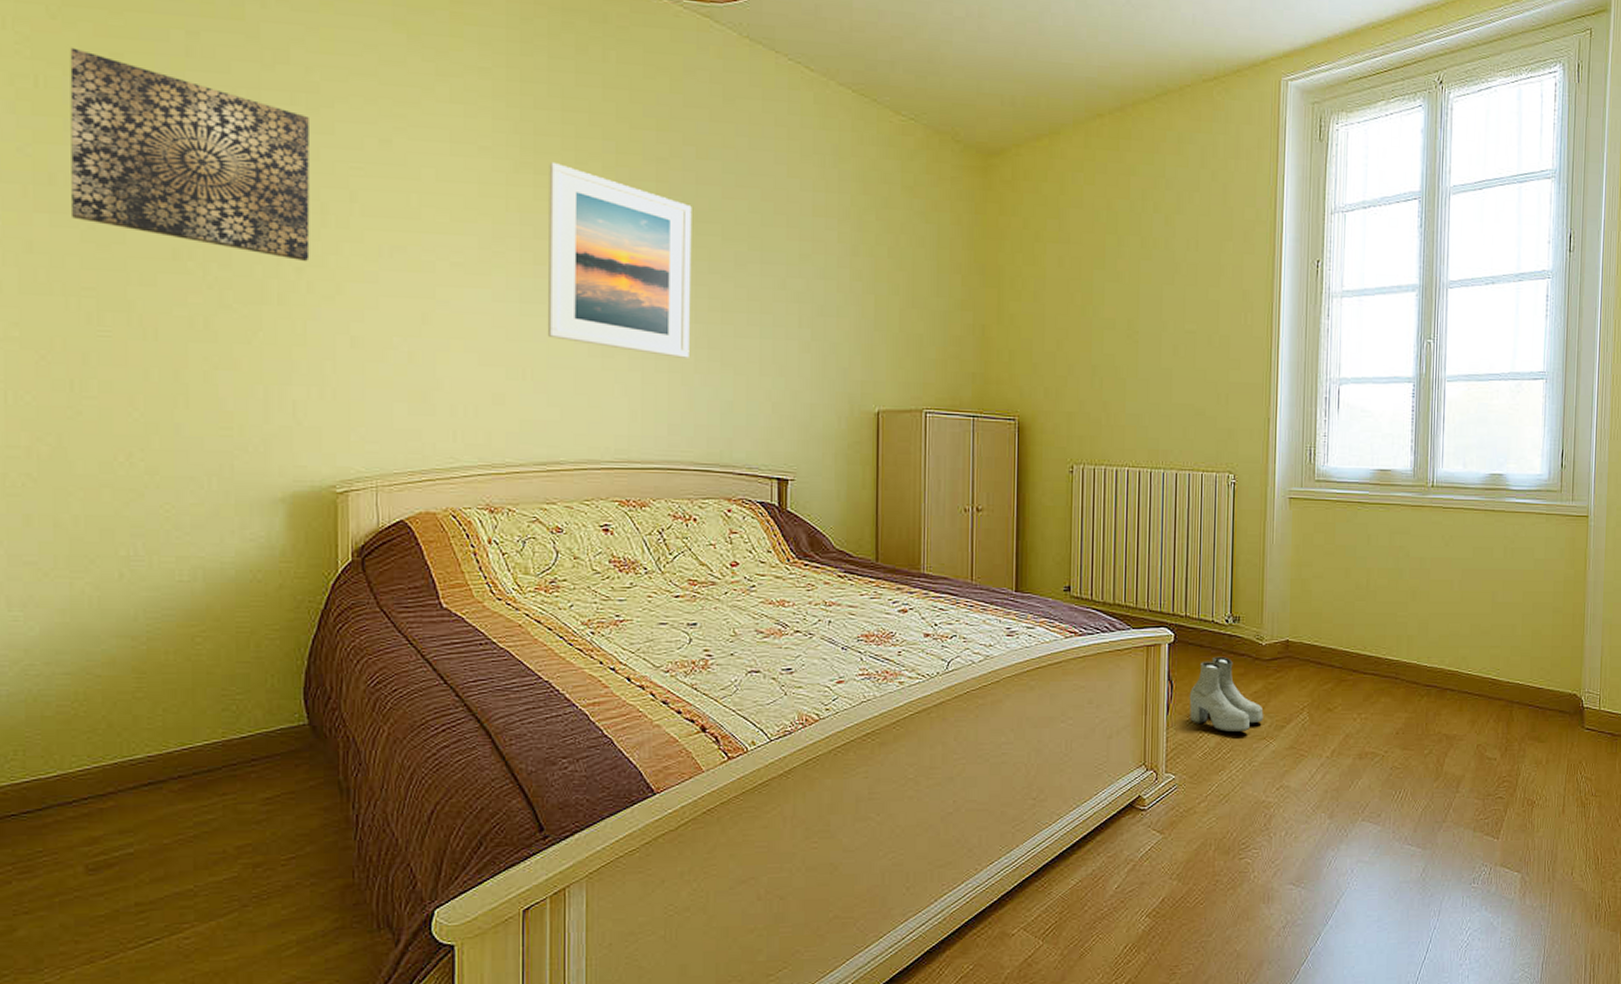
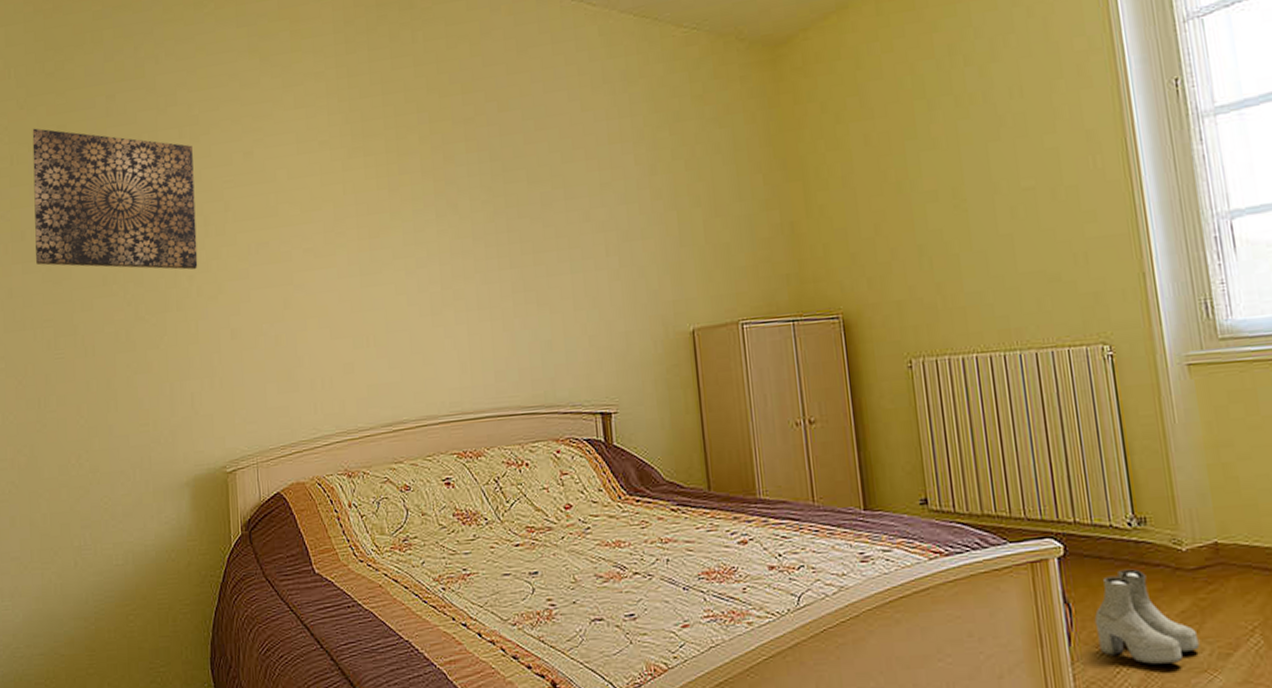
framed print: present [547,161,692,358] -> none [375,142,508,305]

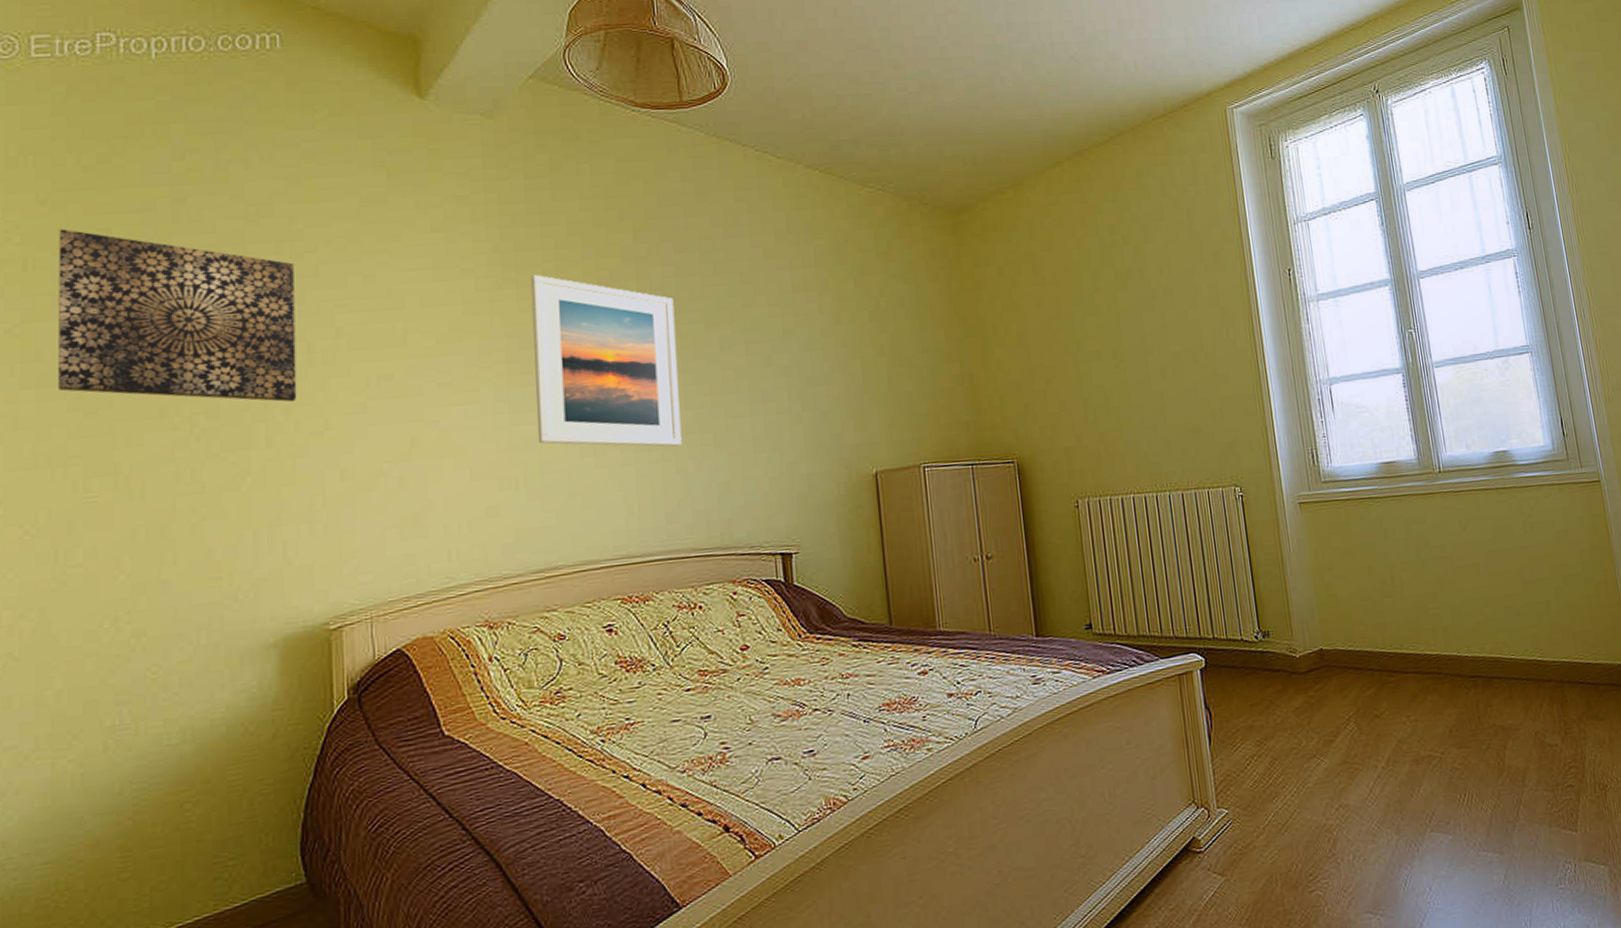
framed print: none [375,142,508,305] -> present [530,274,682,447]
boots: present [1094,568,1200,665] -> none [1229,675,1310,755]

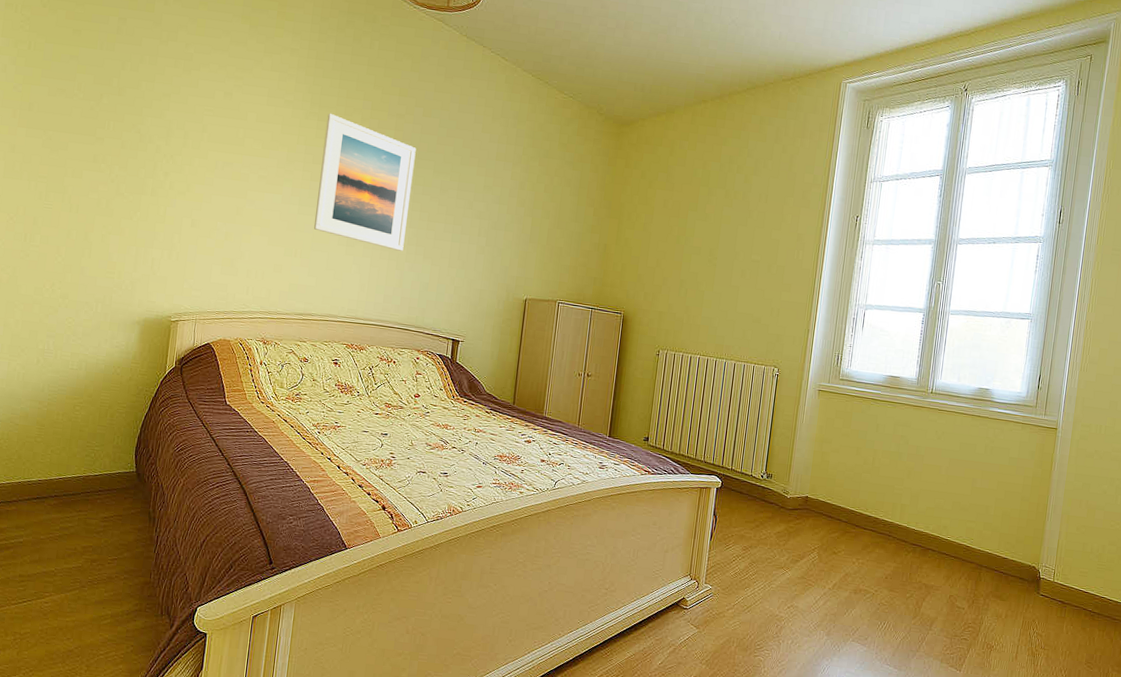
wall art: present [58,228,297,403] -> none [39,25,184,169]

